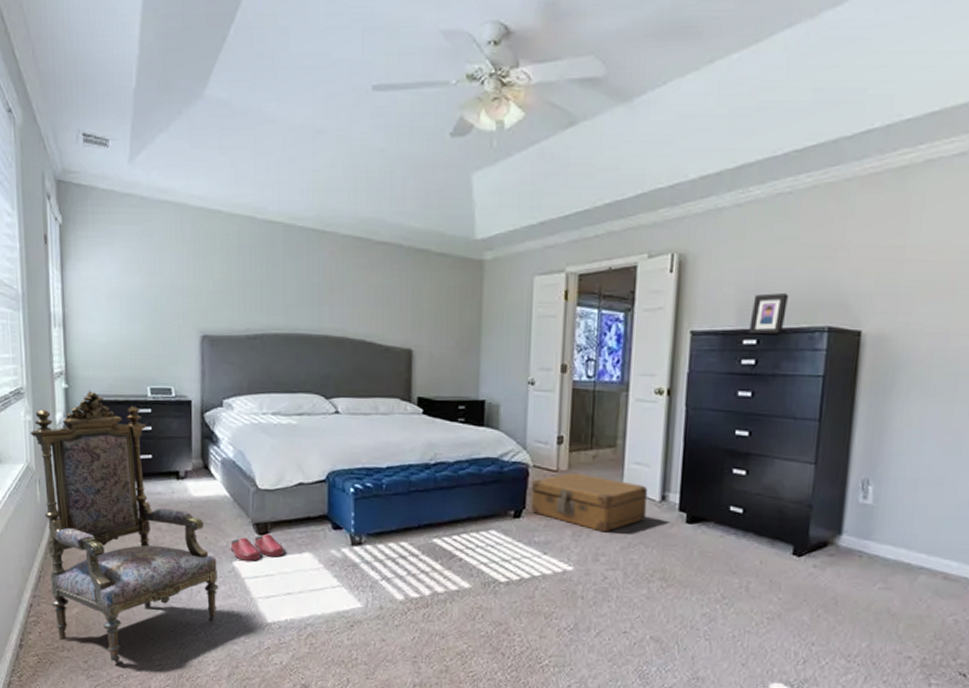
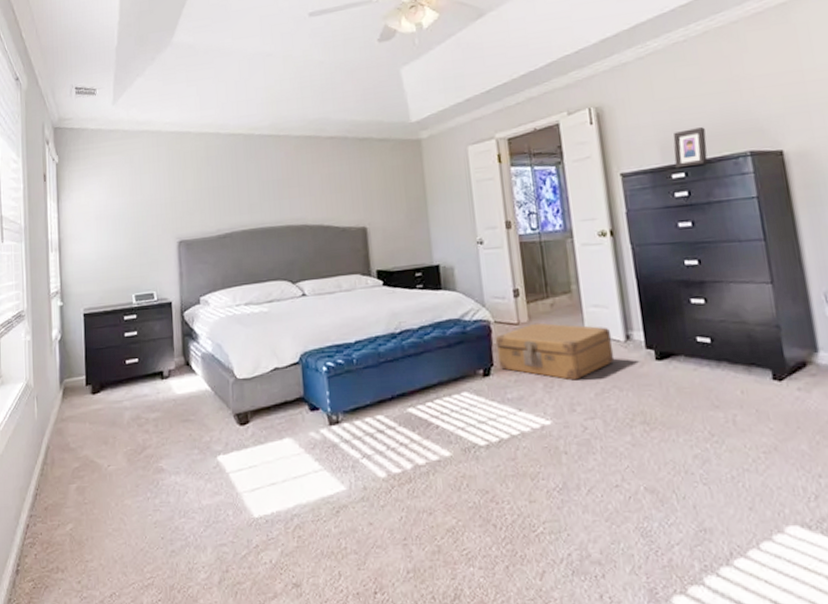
armchair: present [31,390,219,663] -> none [30,305,205,580]
slippers: present [231,533,284,561] -> none [214,423,265,454]

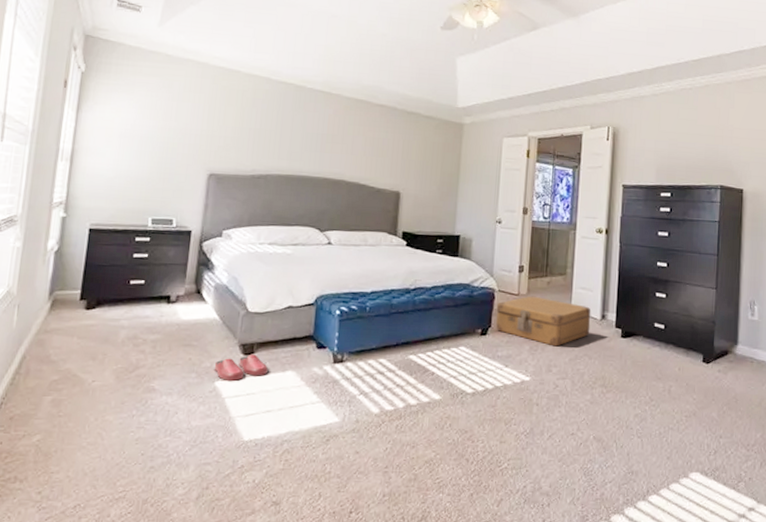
slippers: none [214,423,265,454] -> present [215,354,268,381]
picture frame: present [673,127,708,170] -> none [665,159,692,190]

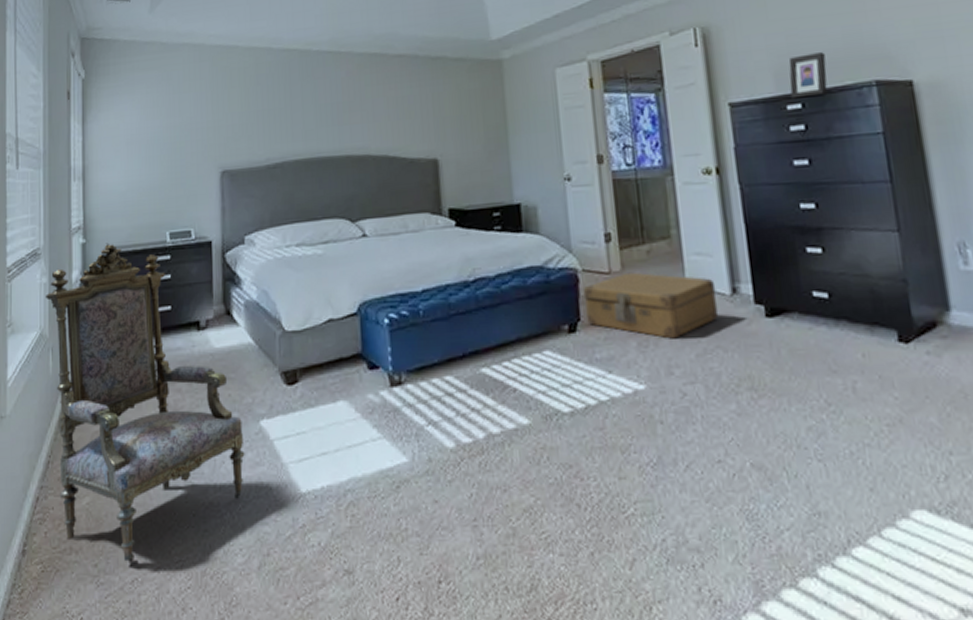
armchair: none [9,219,199,492] -> present [46,243,245,564]
slippers: present [215,354,268,381] -> none [257,382,316,418]
picture frame: none [665,159,692,190] -> present [788,52,828,100]

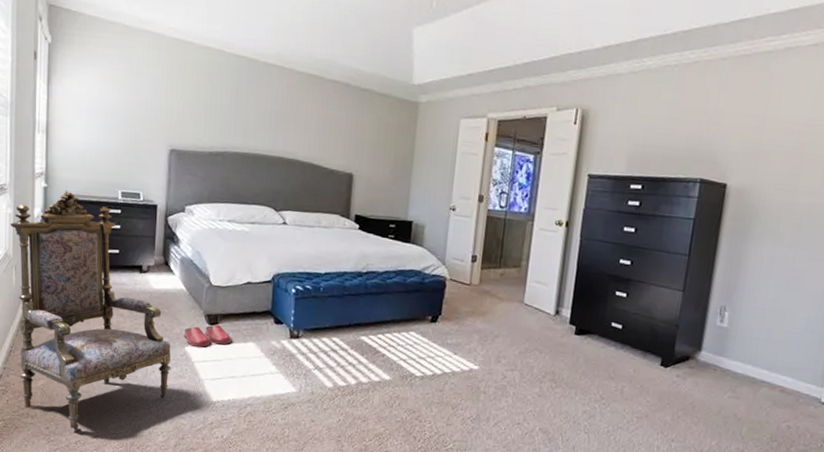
slippers: none [257,382,316,418] -> present [184,324,231,348]
suitcase: present [583,272,719,339] -> none [446,286,545,339]
picture frame: present [788,52,828,100] -> none [635,147,670,183]

